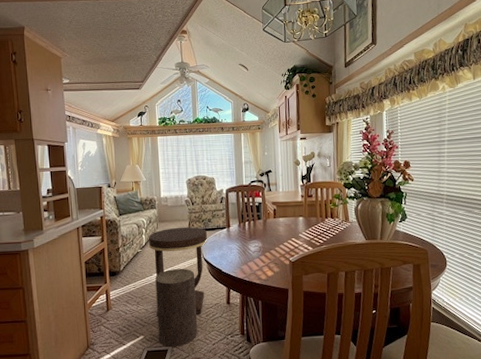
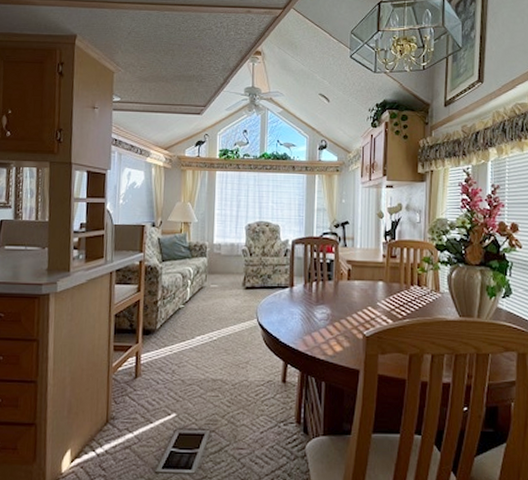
side table: present [148,227,207,317] -> none [193,281,265,392]
stool: present [155,268,198,347] -> none [194,333,246,431]

